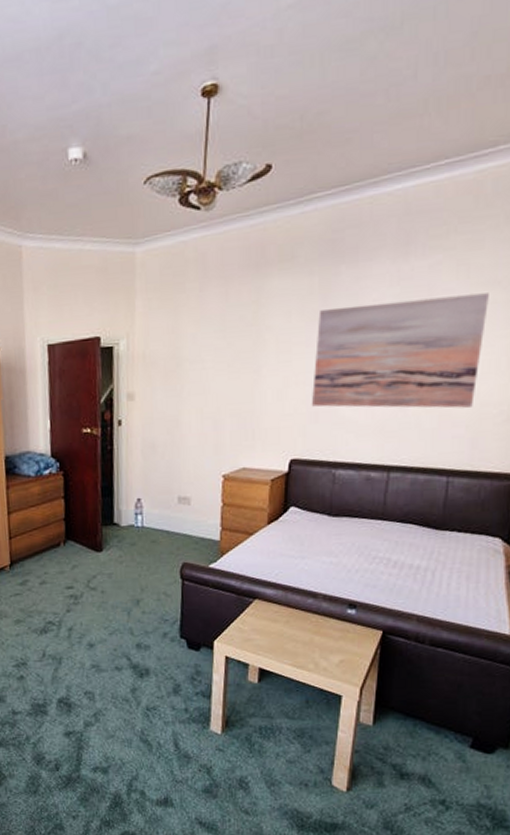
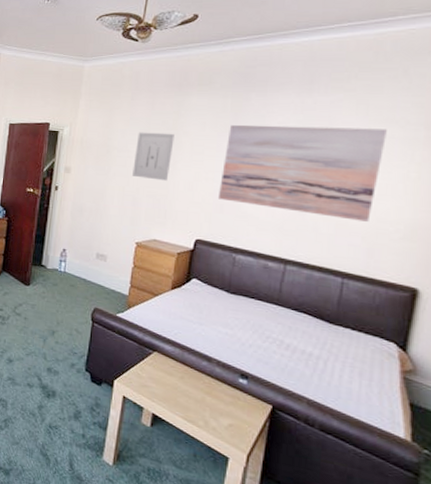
wall art: none [210,330,256,394] -> present [132,132,175,181]

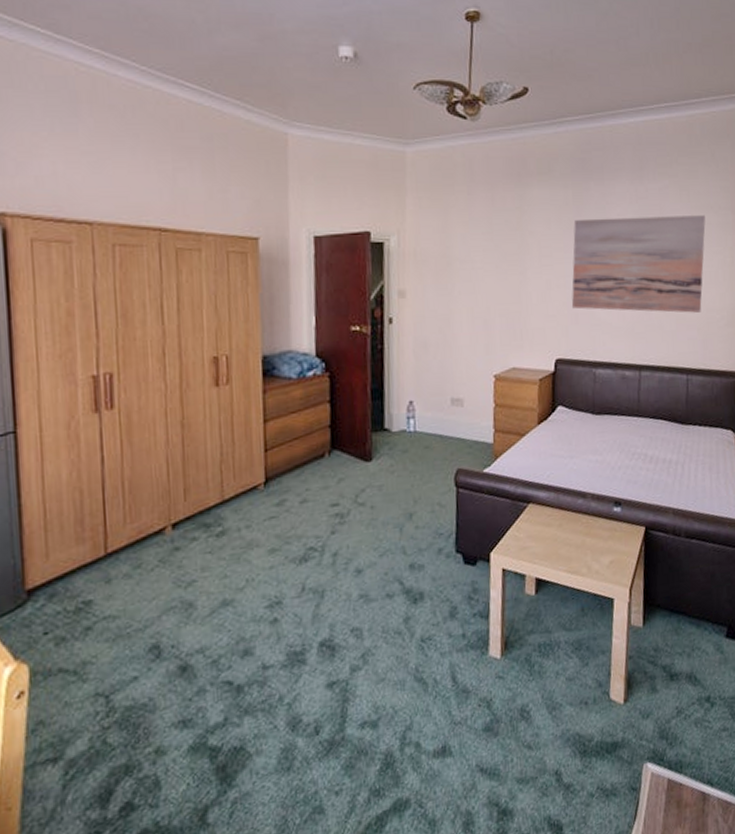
wall art: present [132,132,175,181] -> none [479,234,521,294]

